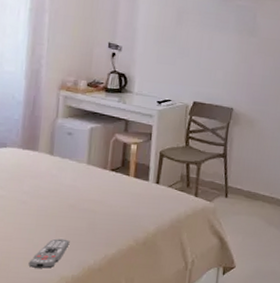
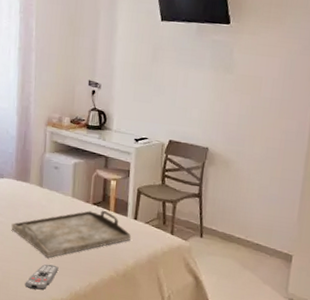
serving tray: none [14,176,153,231] -> present [11,210,132,258]

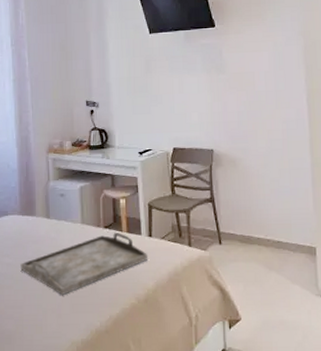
remote control: present [25,264,59,290] -> none [40,302,75,334]

